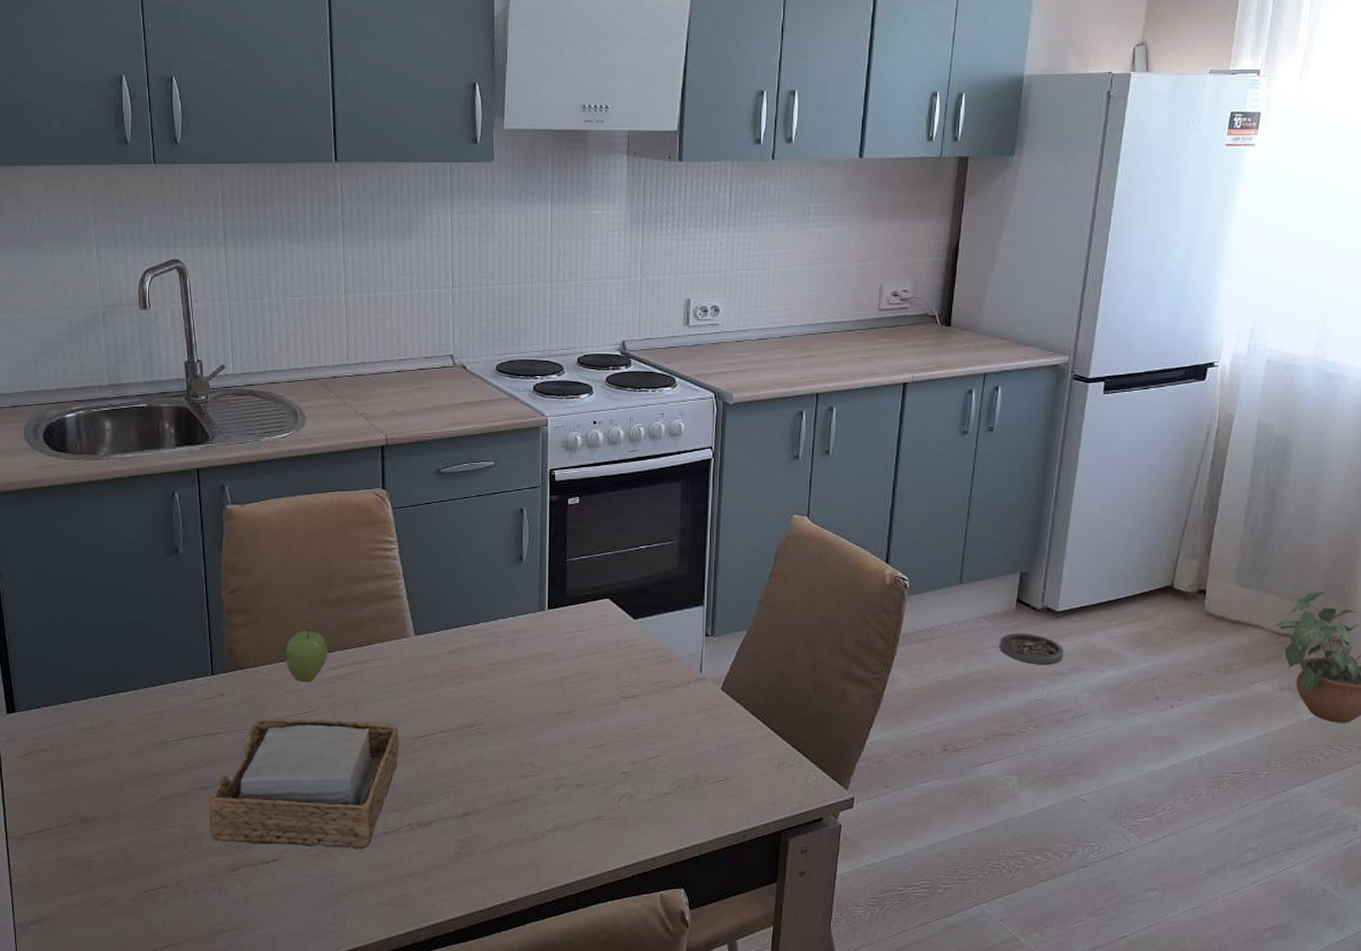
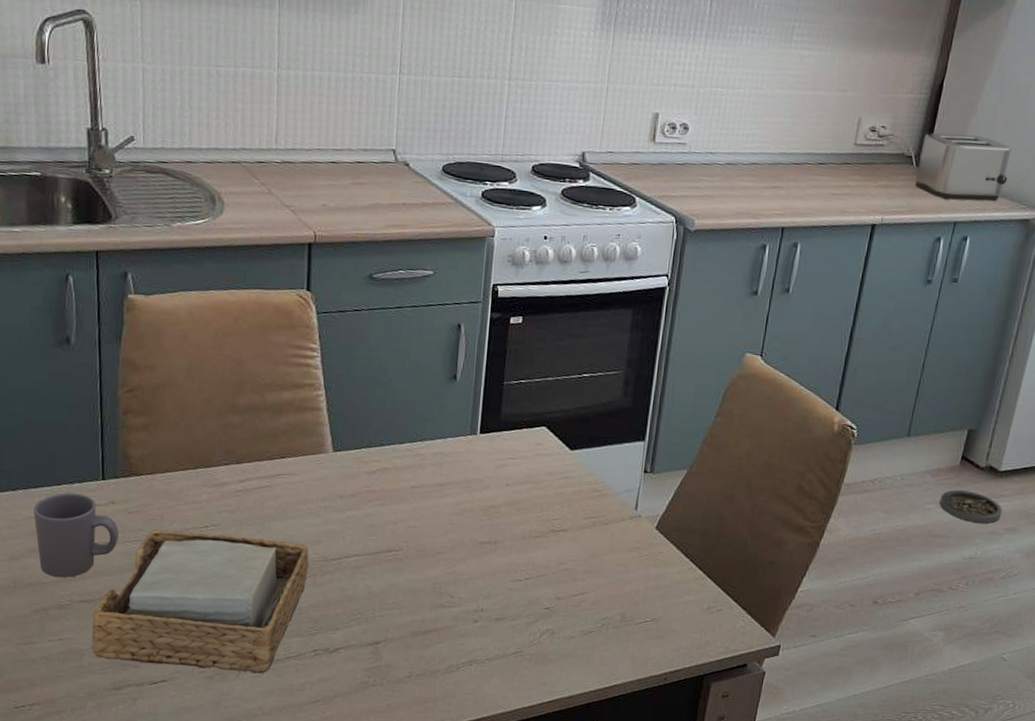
mug: none [153,689,228,768] -> present [33,492,119,578]
fruit: present [285,626,328,683] -> none [187,434,236,495]
toaster: none [941,290,1033,353] -> present [914,132,1012,202]

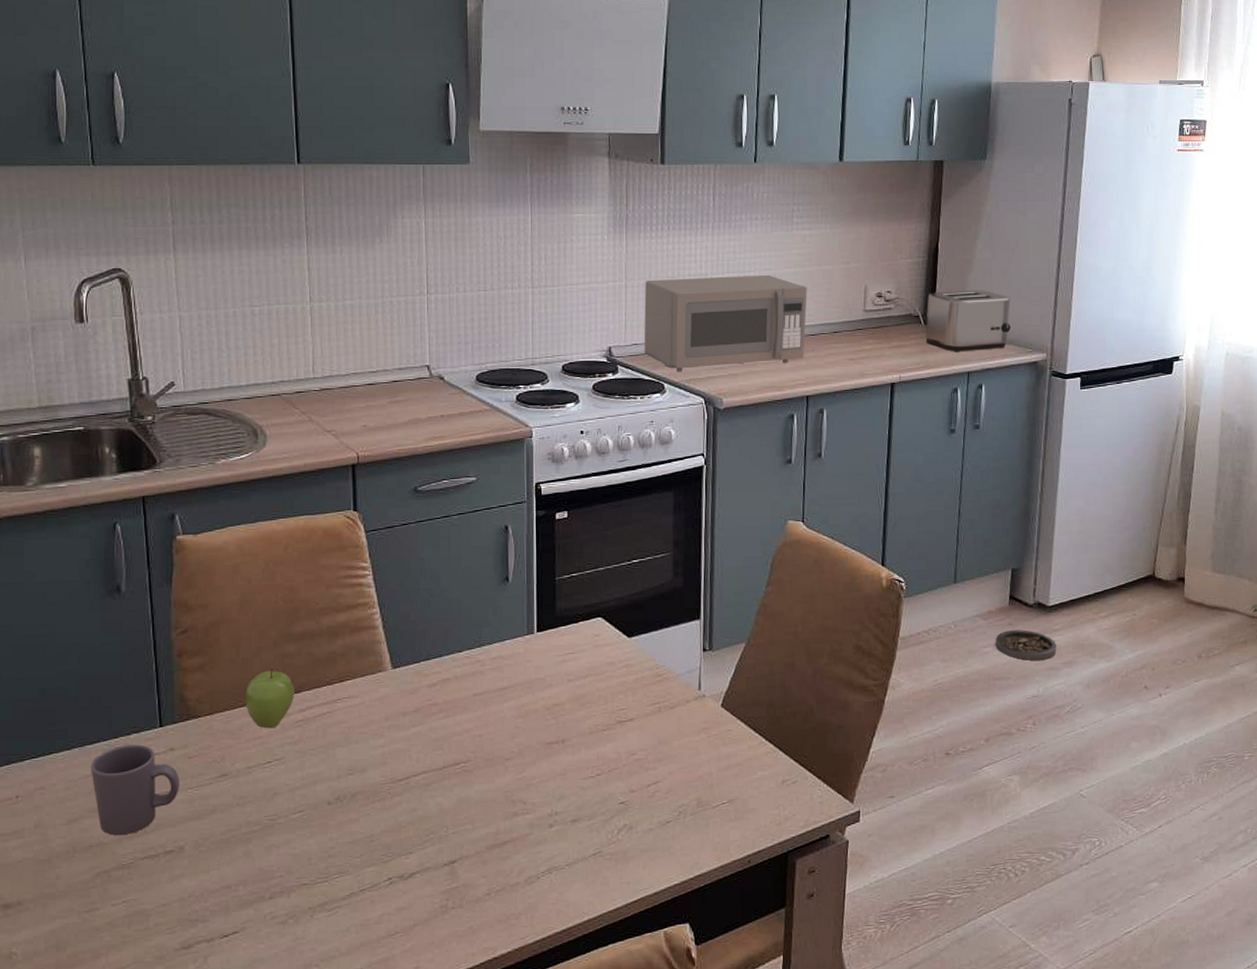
napkin holder: present [92,529,309,674] -> none [158,767,376,917]
fruit: none [187,434,236,495] -> present [245,666,295,729]
microwave: none [618,85,798,192] -> present [644,274,807,372]

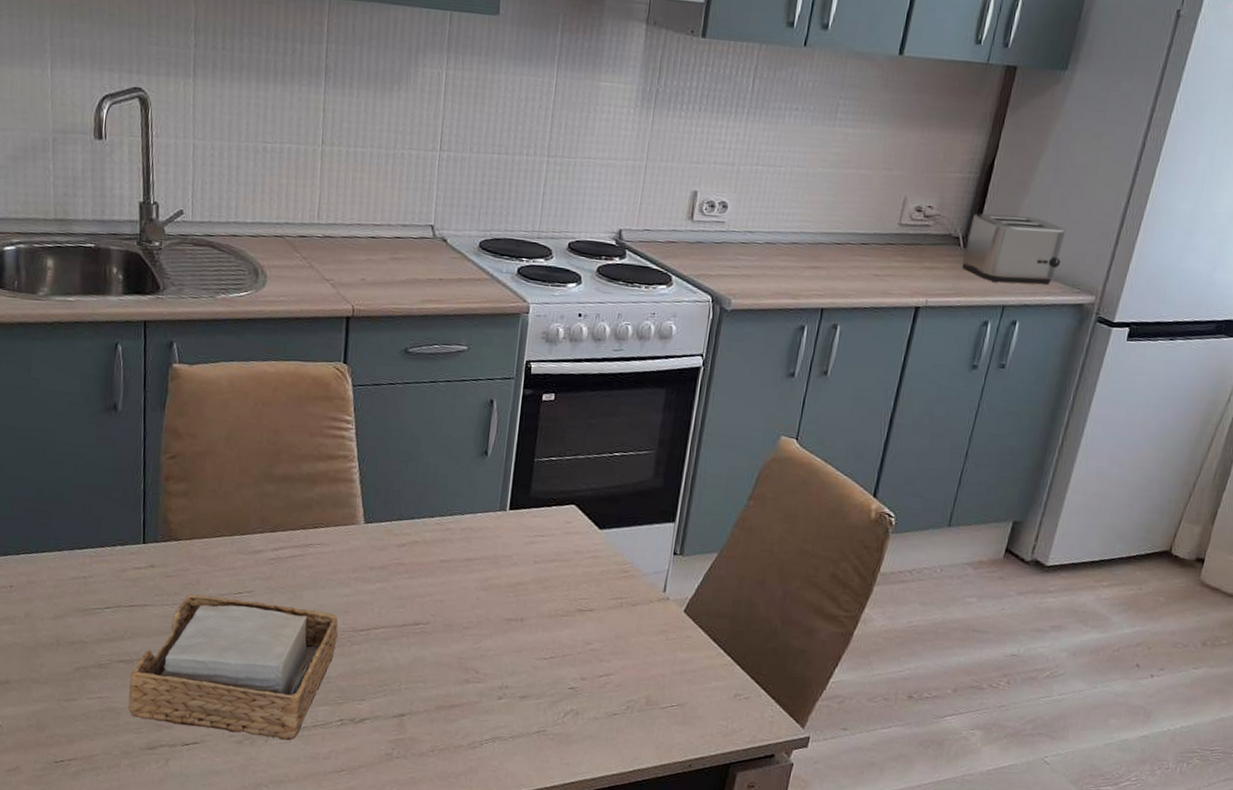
mug: present [91,744,180,836] -> none [78,555,157,638]
napkin holder: none [158,767,376,917] -> present [128,594,339,741]
fruit: present [245,666,295,729] -> none [223,502,271,562]
microwave: present [644,274,807,372] -> none [655,162,841,272]
pet bowl: present [995,630,1057,660] -> none [981,584,1048,620]

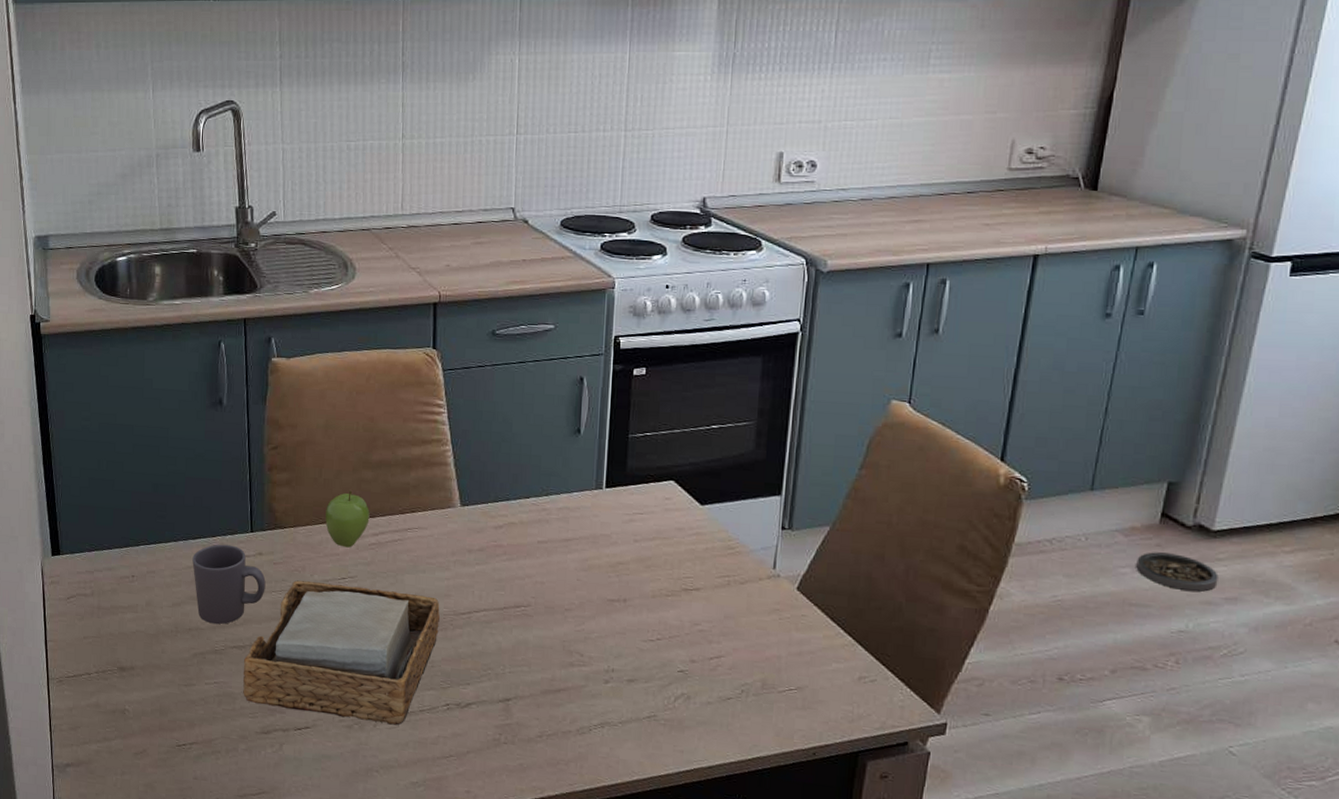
mug: none [78,555,157,638] -> present [192,544,266,625]
fruit: none [223,502,271,562] -> present [325,489,370,548]
toaster: present [961,213,1066,286] -> none [1084,149,1205,223]
pet bowl: none [981,584,1048,620] -> present [1136,552,1219,592]

